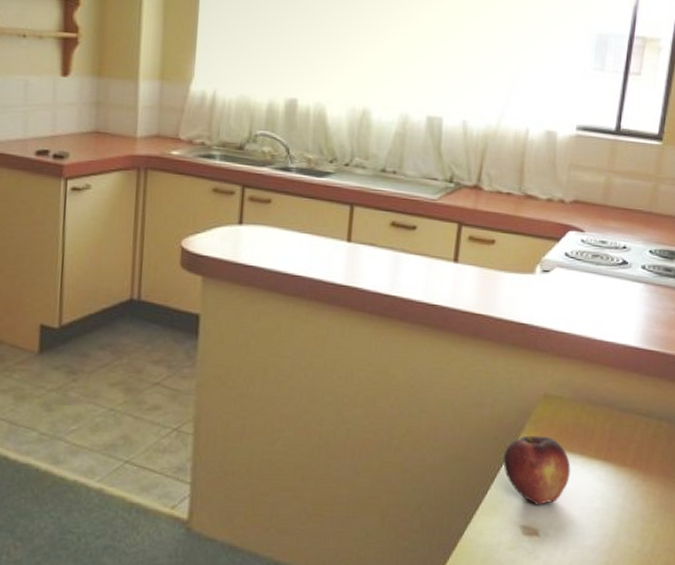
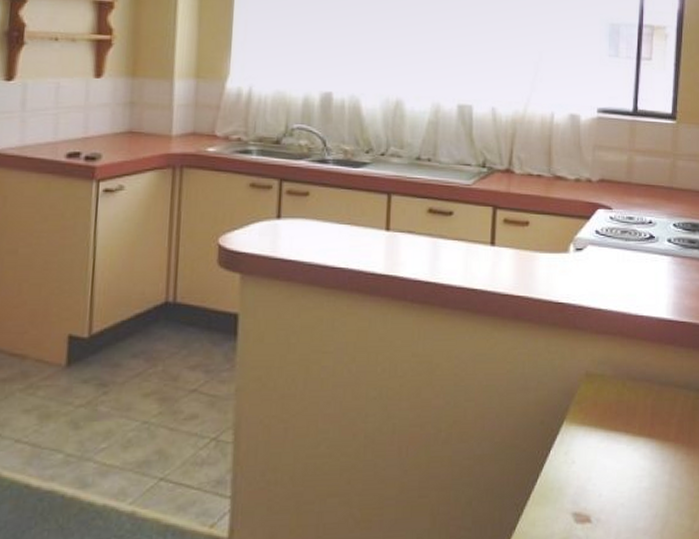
fruit: present [503,435,571,505] -> none [550,416,617,490]

